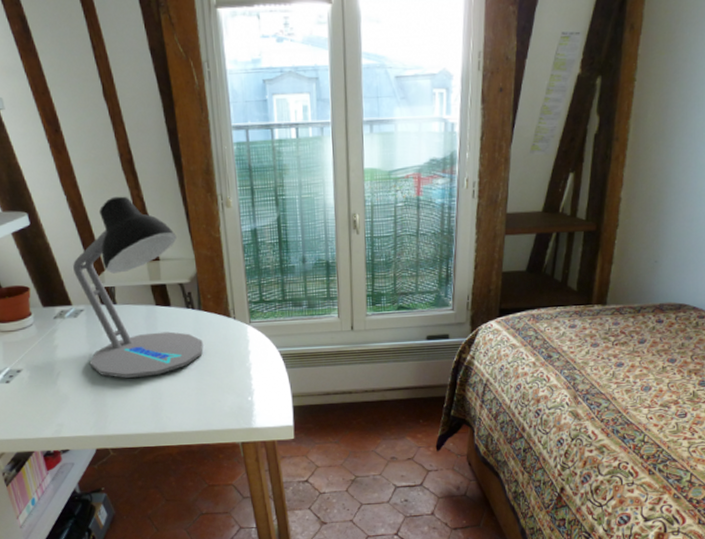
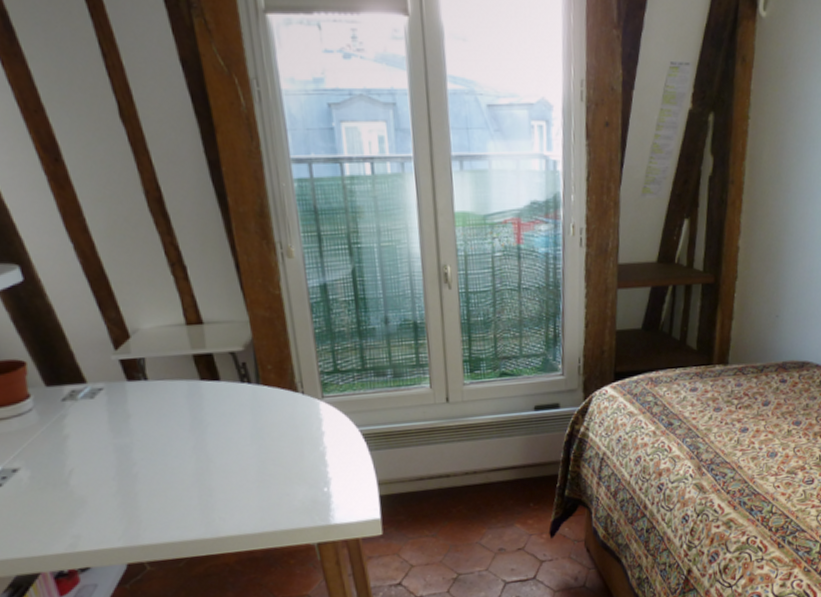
desk lamp: present [73,196,204,378] -> none [86,243,265,473]

